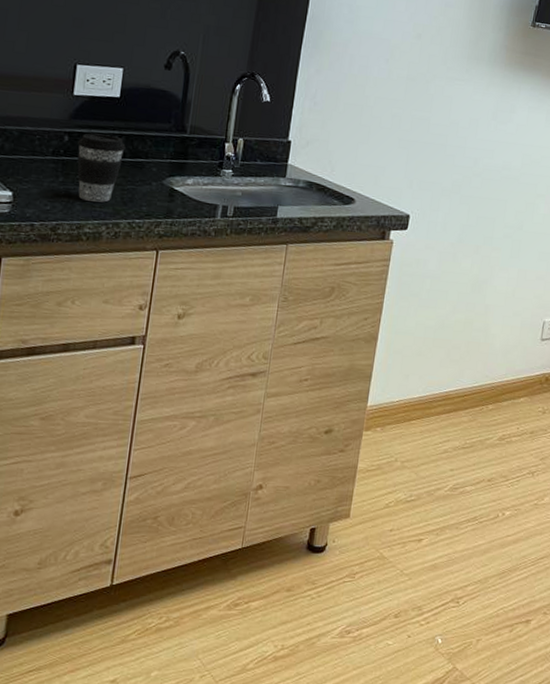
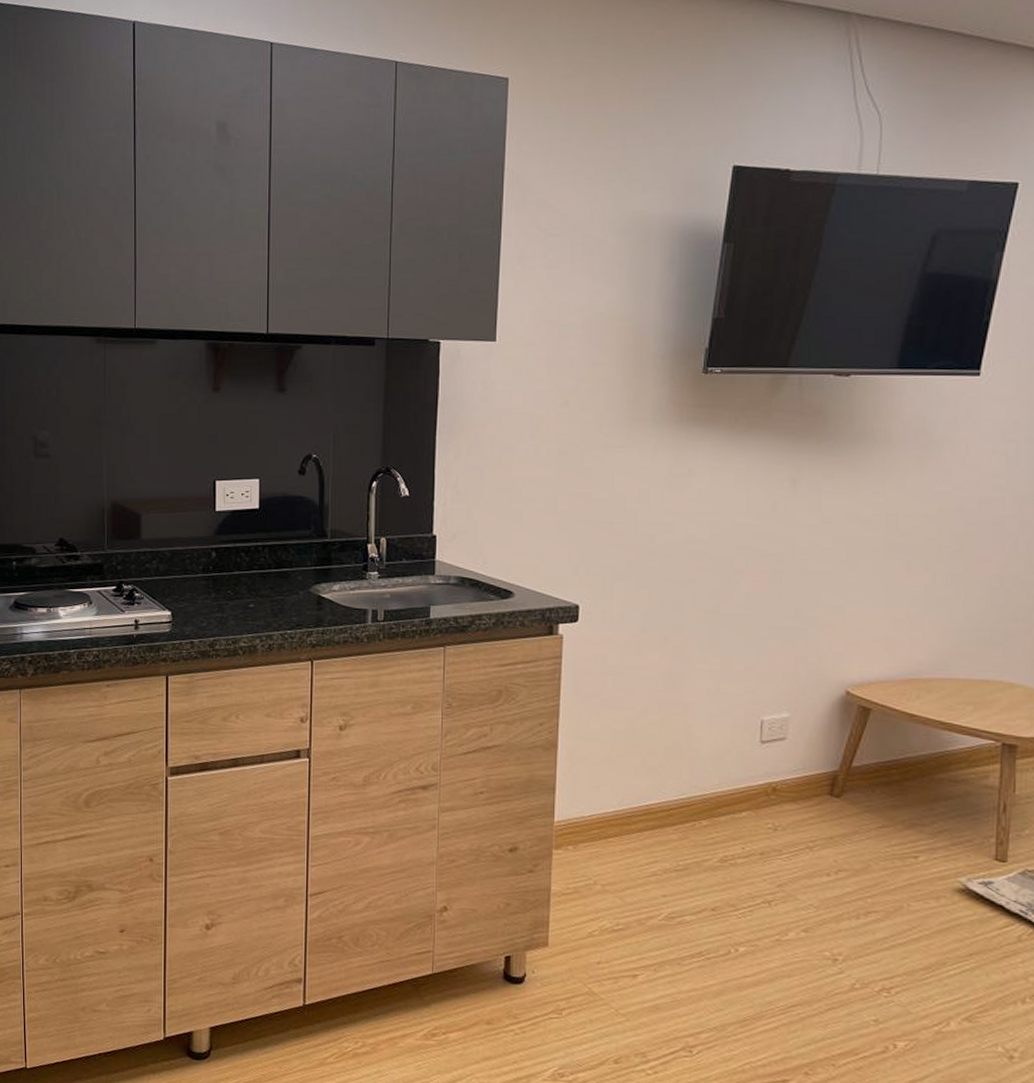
coffee cup: present [77,133,126,202] -> none [225,547,270,615]

